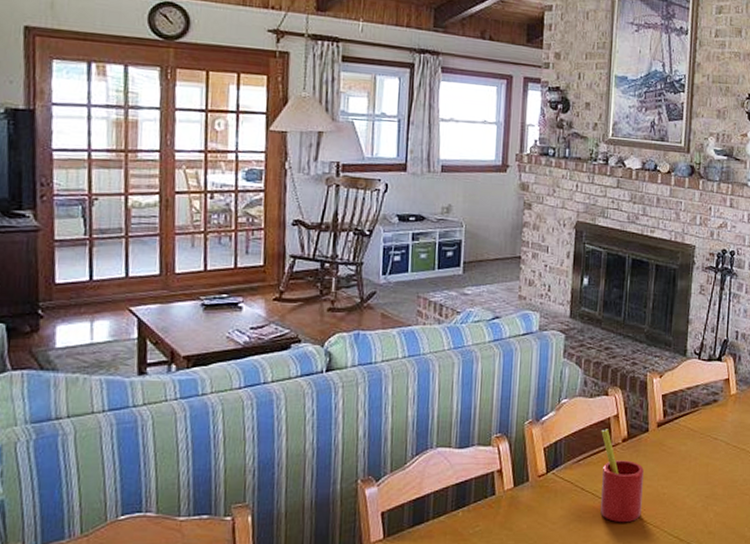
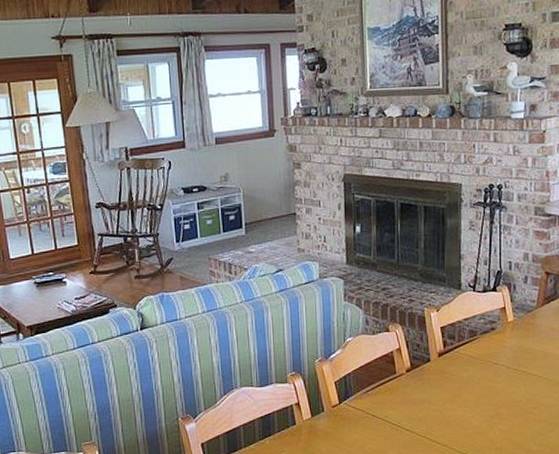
straw: present [600,429,644,523] -> none [386,361,430,444]

